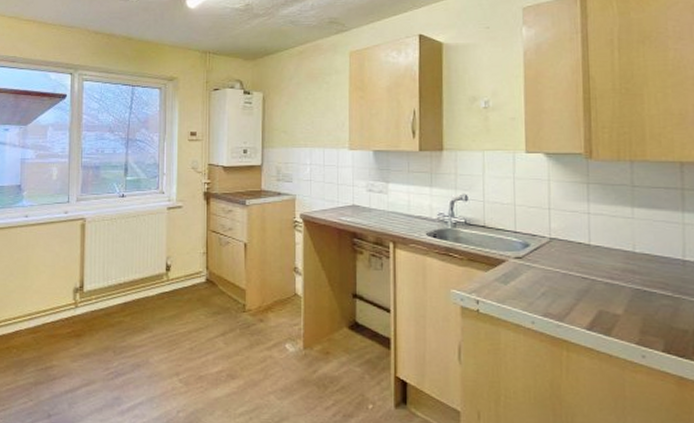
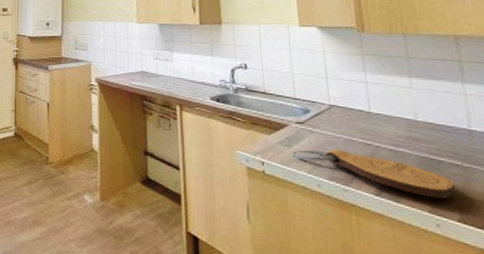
cutting board: none [506,284,664,330] -> present [290,148,456,199]

